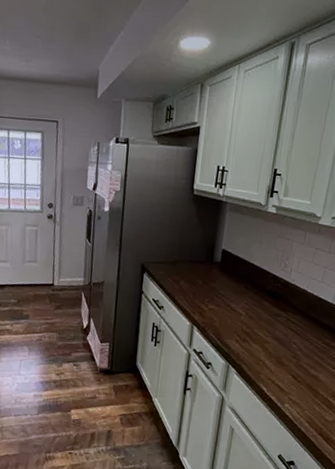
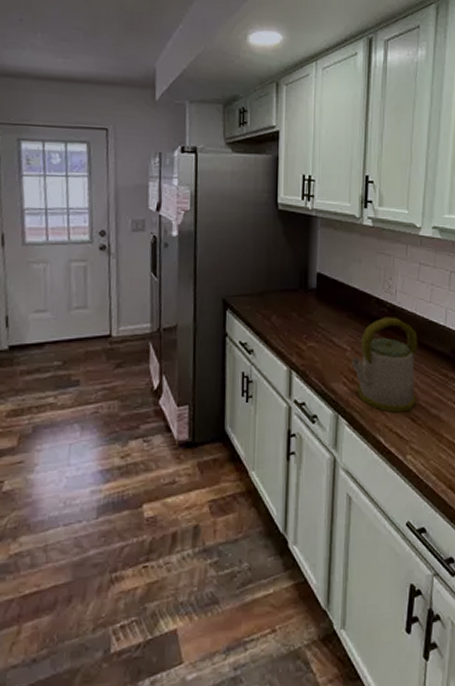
kettle: none [244,290,307,370] -> present [350,317,418,413]

